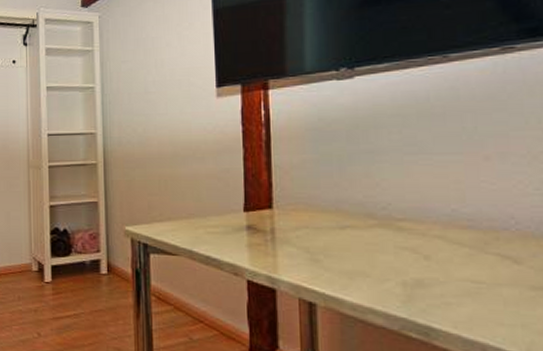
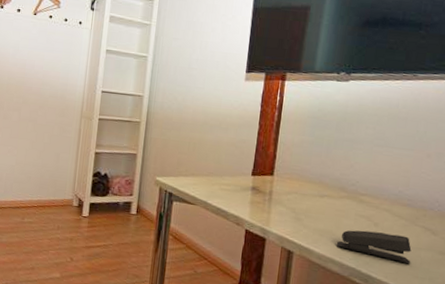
stapler: none [374,267,489,306] -> present [336,230,412,263]

